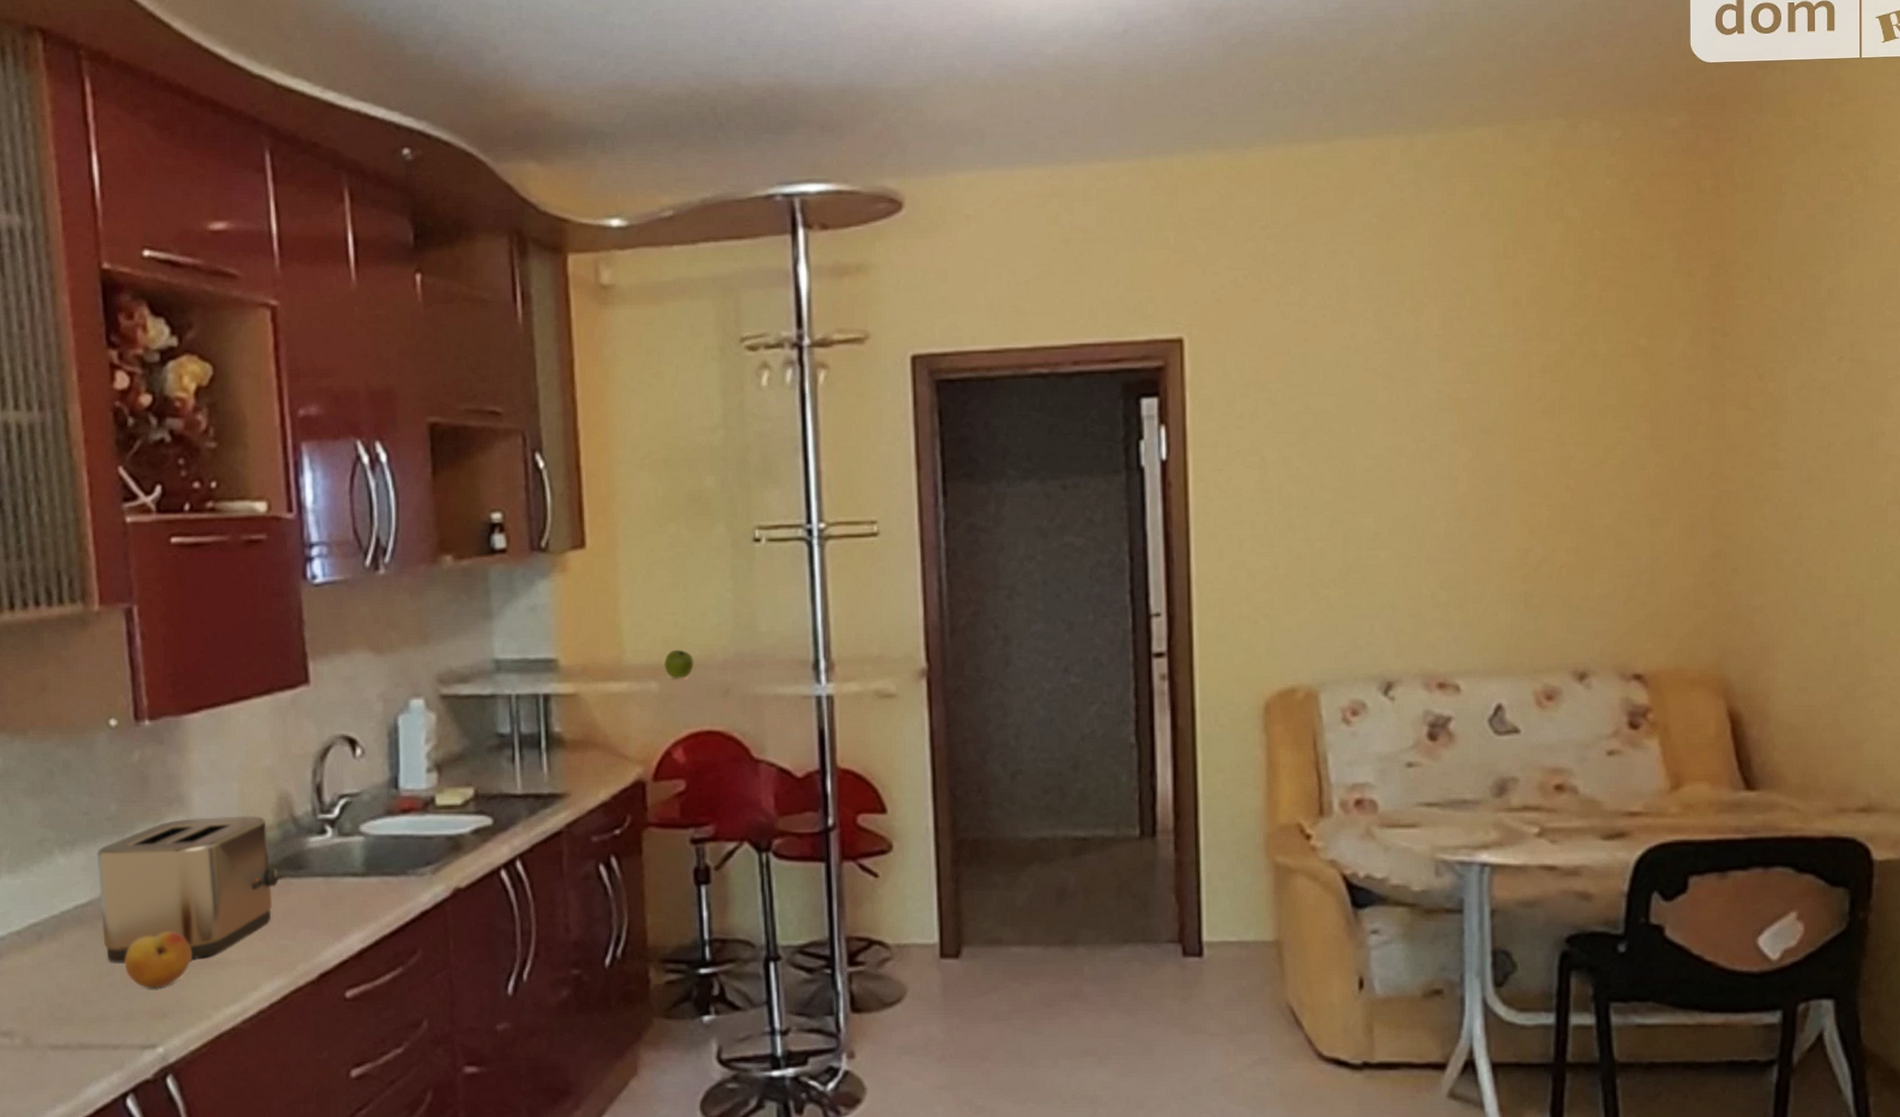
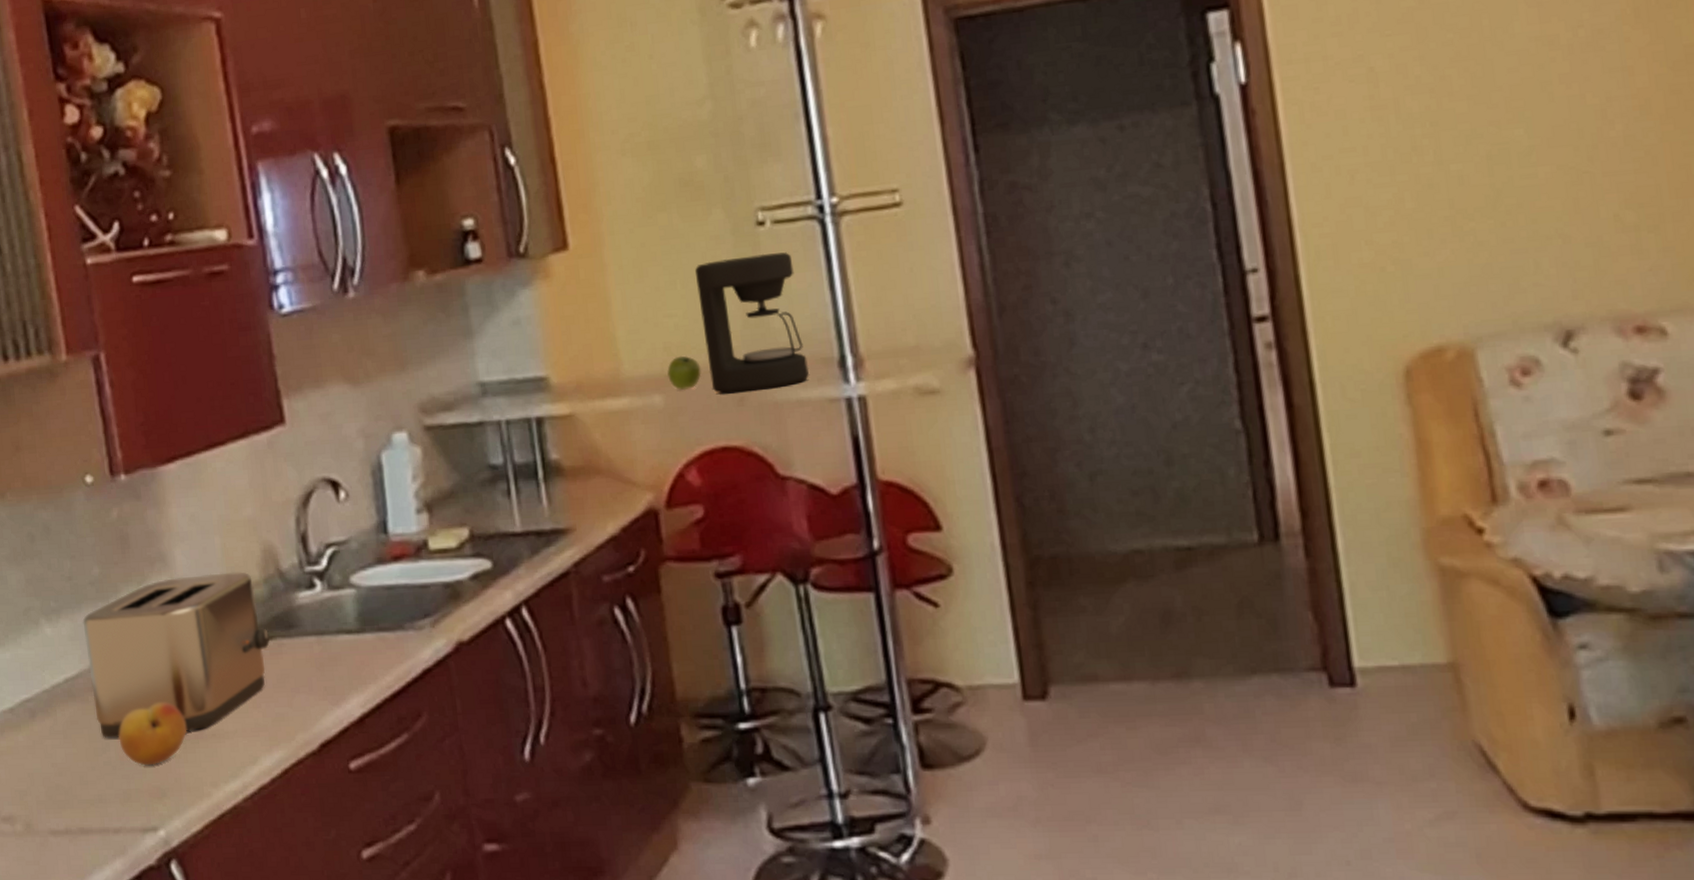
coffee maker: none [696,566,788,685] -> present [694,252,809,394]

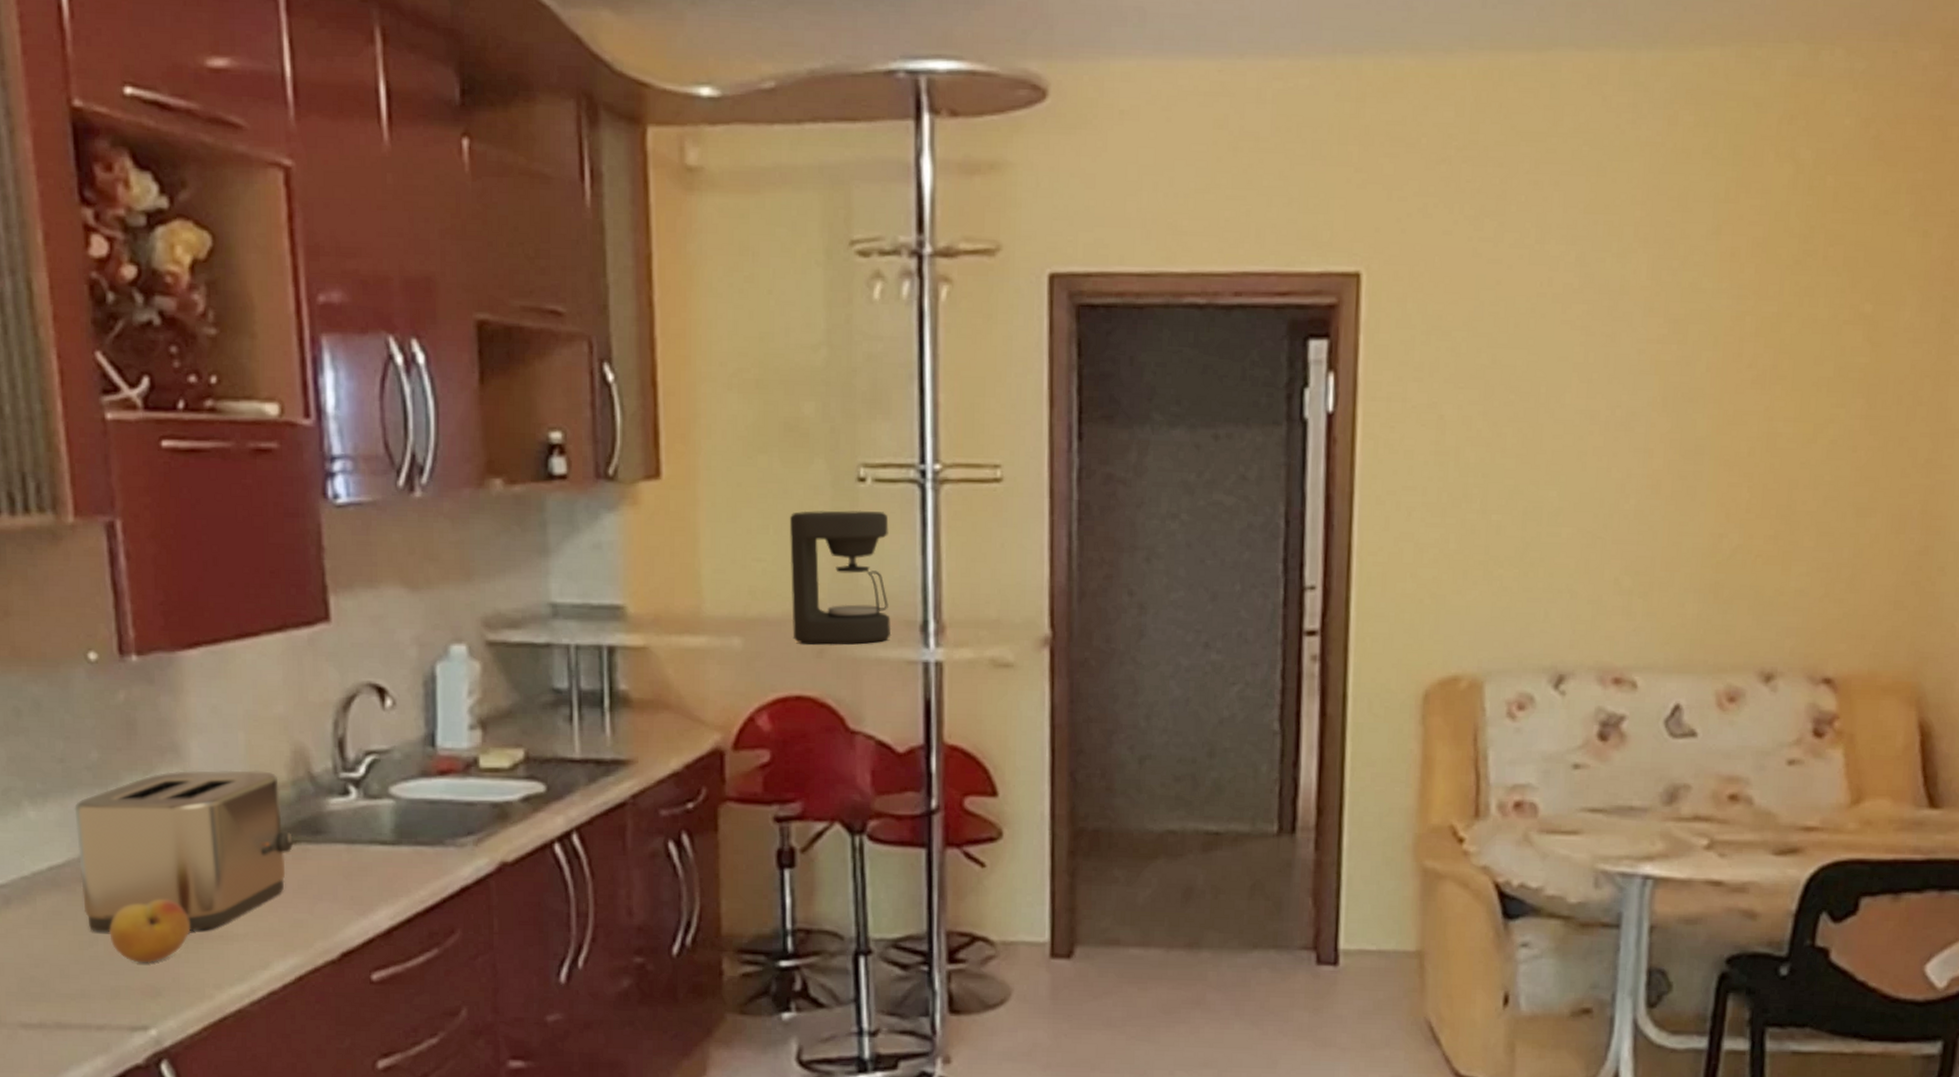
fruit: present [667,355,702,390] -> none [749,601,784,635]

